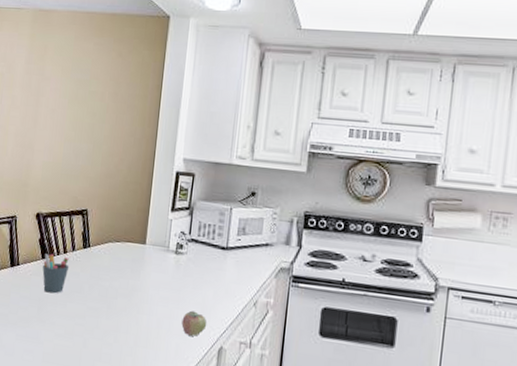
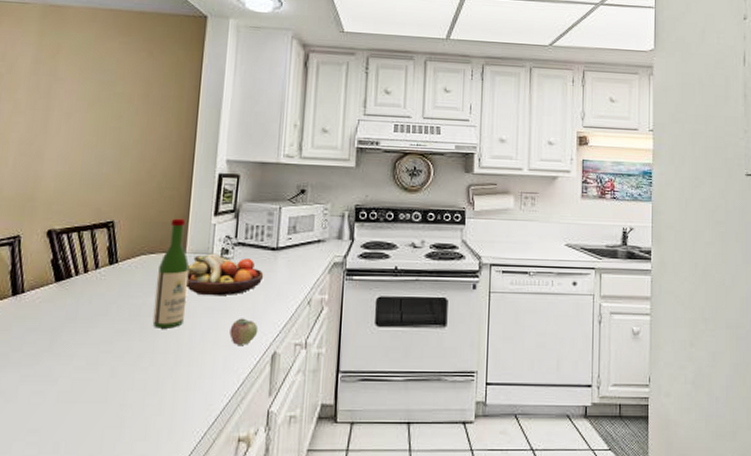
pen holder: present [42,253,70,294] -> none [56,274,92,320]
wine bottle: none [117,211,149,312] -> present [152,218,190,329]
fruit bowl: none [145,246,214,288] -> present [186,253,264,296]

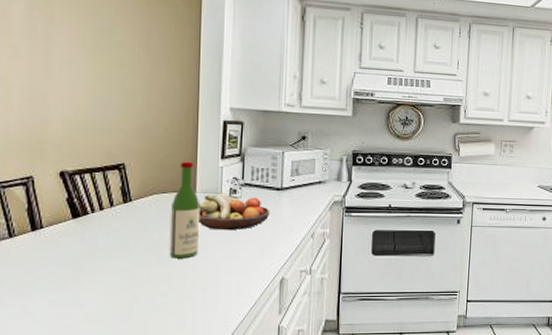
apple: present [229,318,259,345] -> none [241,249,267,272]

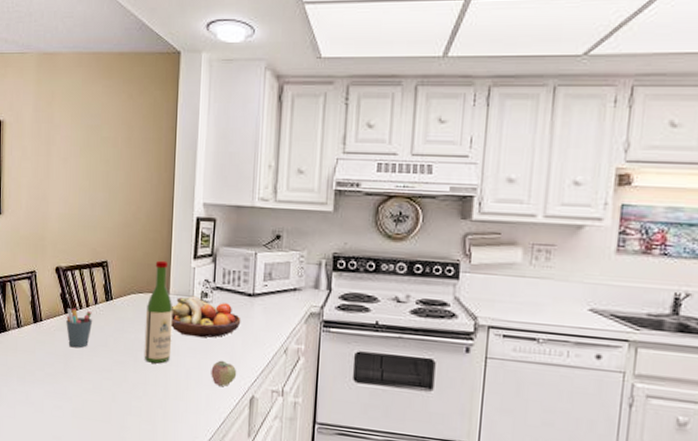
pen holder: none [75,212,109,253] -> present [66,308,93,348]
apple: none [241,249,267,272] -> present [211,360,237,386]

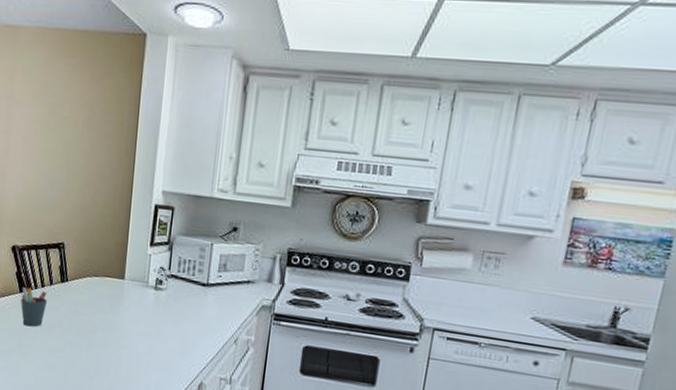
wine bottle: present [144,260,173,364] -> none [97,245,128,347]
fruit bowl: present [171,295,241,338] -> none [125,282,194,324]
apple: present [211,360,237,386] -> none [161,346,188,372]

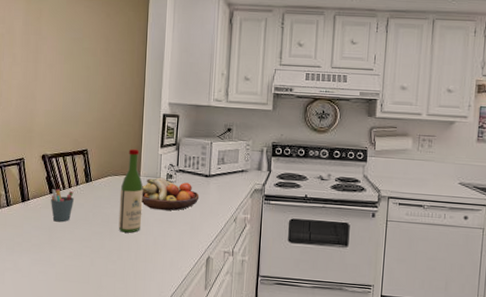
wine bottle: none [97,245,128,347] -> present [118,149,144,233]
fruit bowl: none [125,282,194,324] -> present [142,177,200,211]

